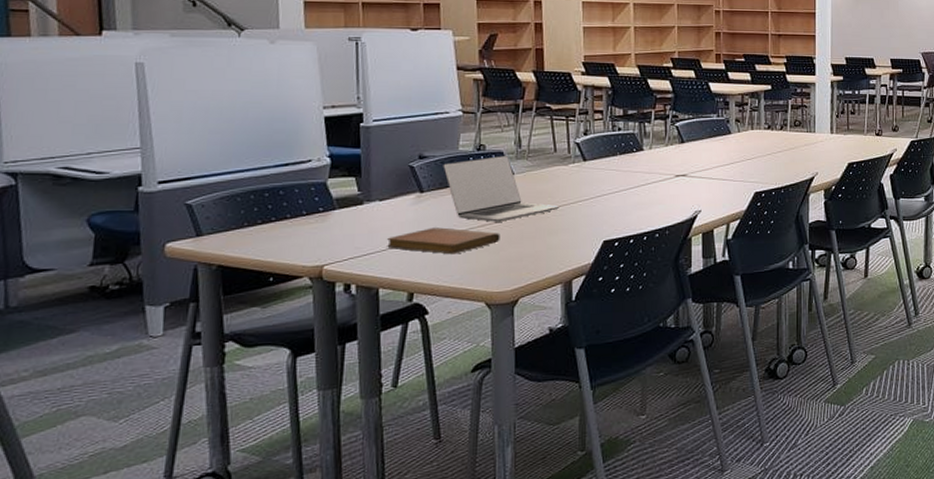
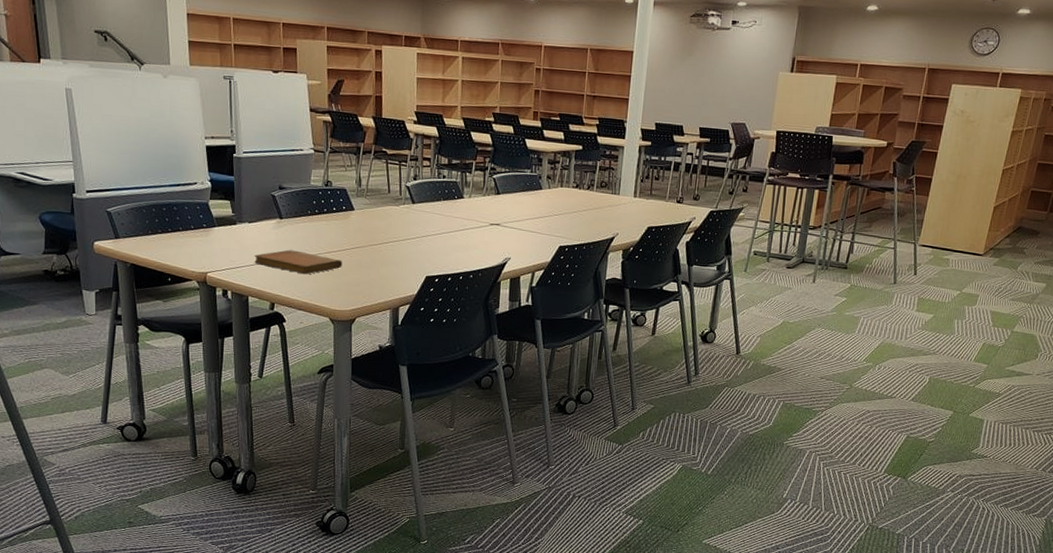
laptop: present [443,155,560,222] -> none [298,192,392,251]

